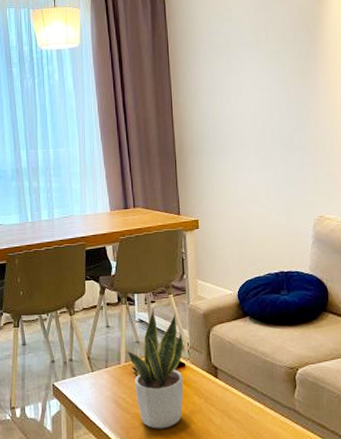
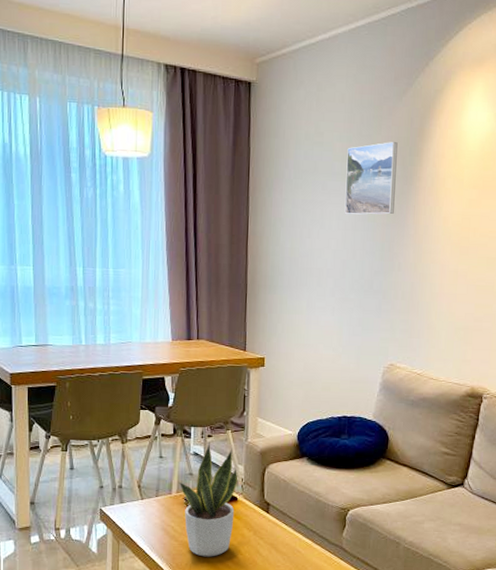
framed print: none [254,11,304,80] -> present [344,142,398,215]

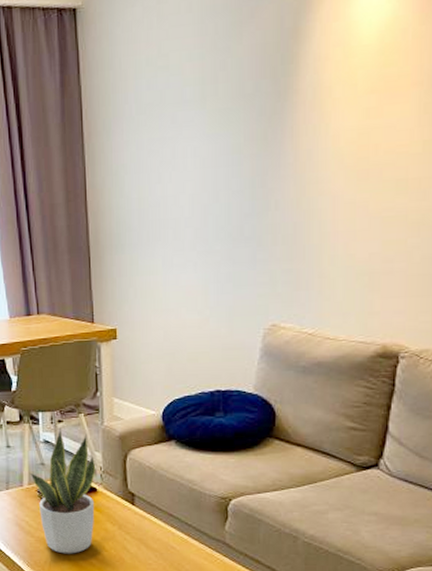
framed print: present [344,142,398,215] -> none [200,50,265,150]

